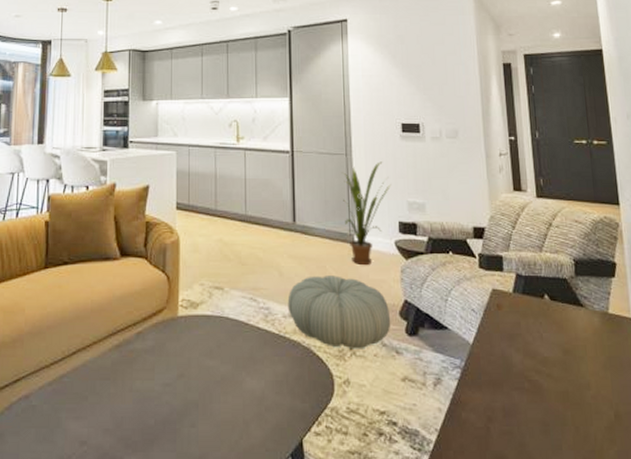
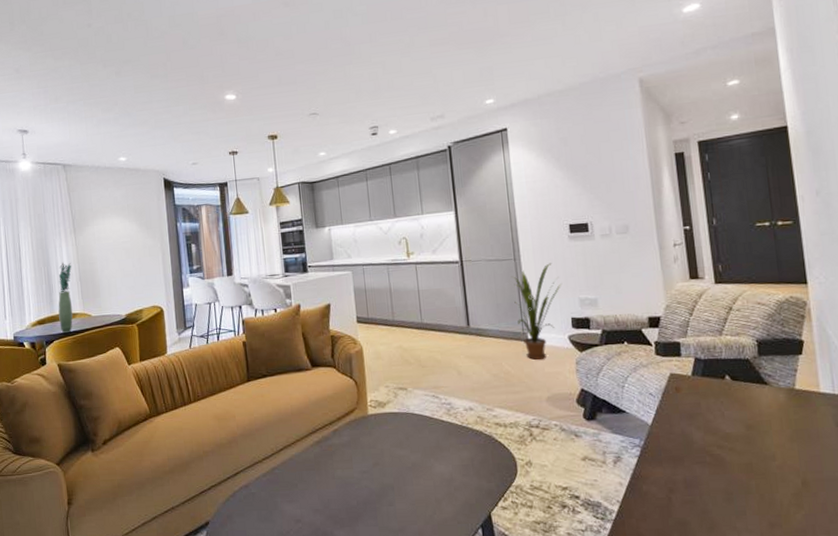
pouf: present [287,276,391,348] -> none [467,371,569,434]

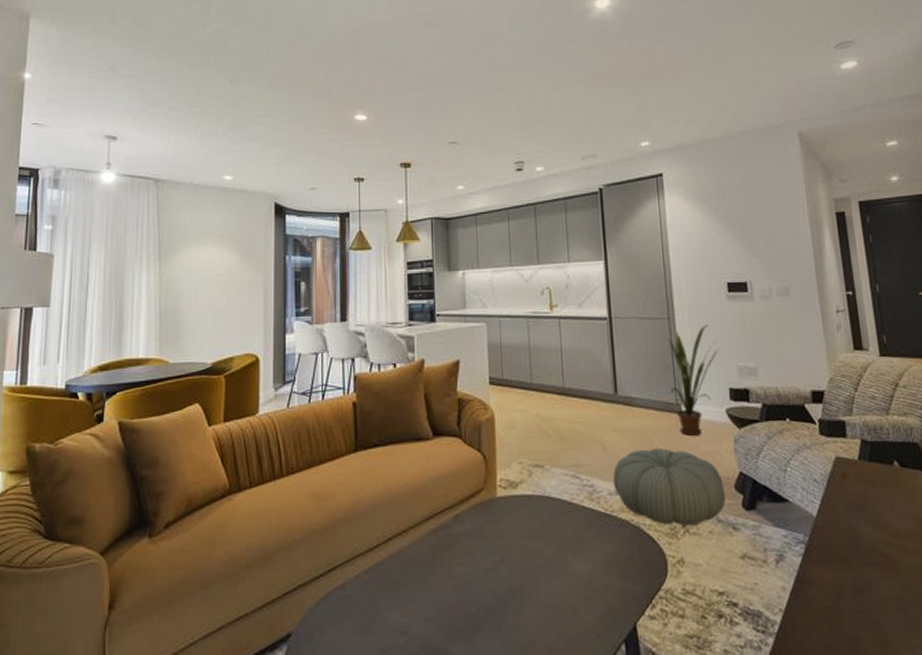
vase: present [58,262,73,334] -> none [127,295,151,384]
pouf: none [467,371,569,434] -> present [612,448,726,525]

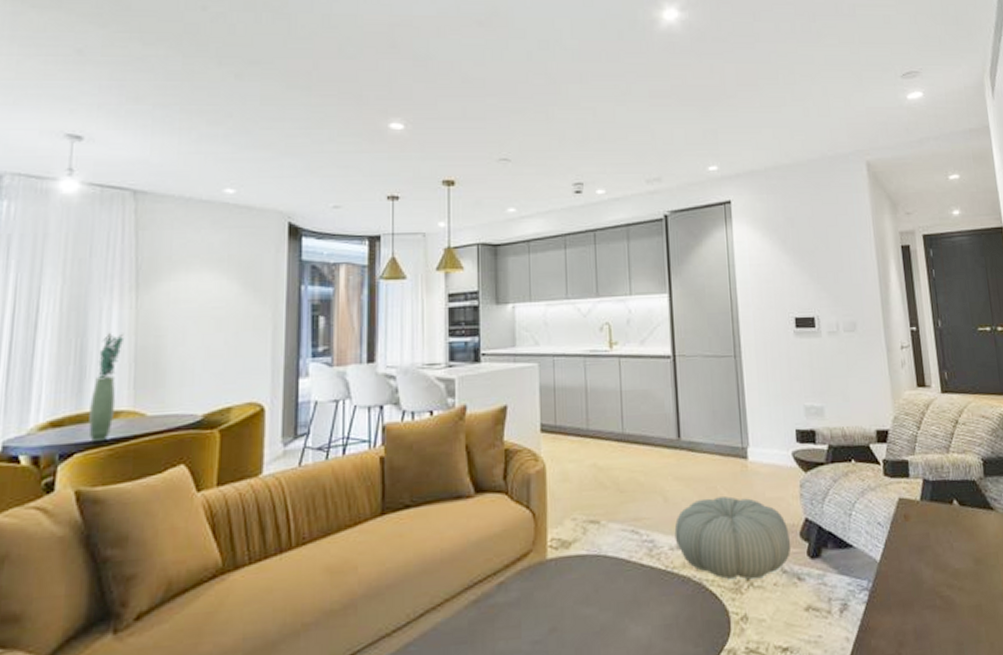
vase: none [127,295,151,384] -> present [88,332,124,443]
house plant: present [665,324,720,436] -> none [731,362,787,482]

